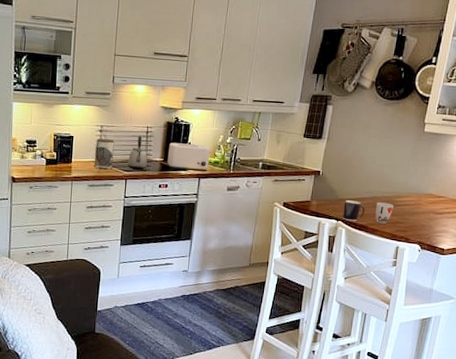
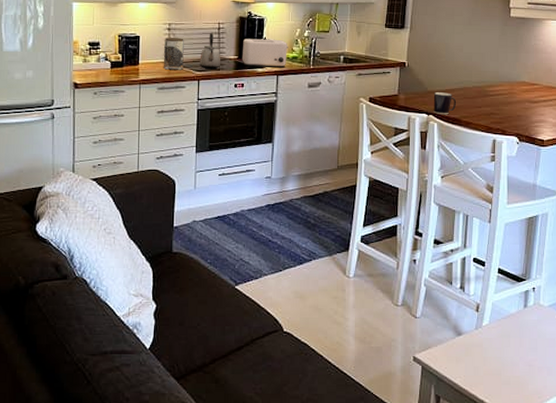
cup: present [375,202,394,224] -> none [467,93,487,116]

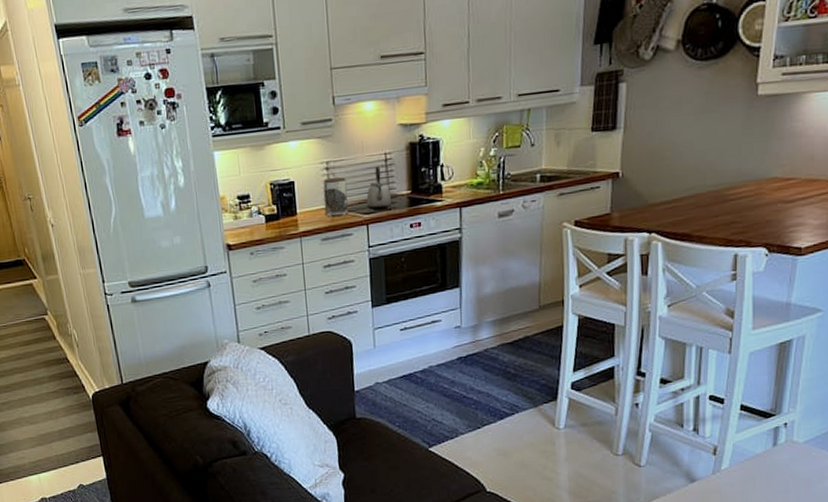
toaster: present [242,38,288,69] -> none [415,164,471,202]
mug: present [433,92,456,115] -> none [656,203,685,232]

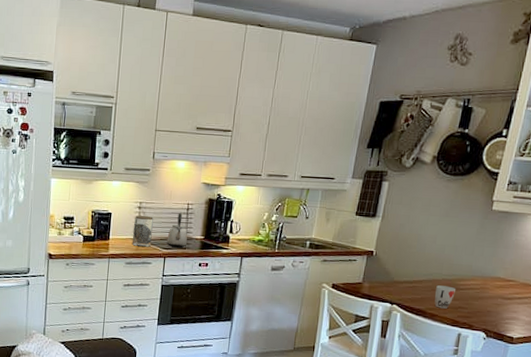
cup: none [699,199,726,228] -> present [434,285,457,309]

